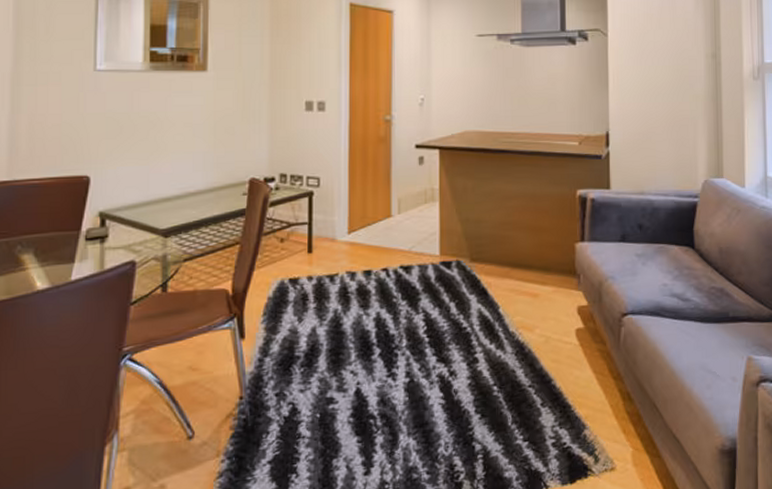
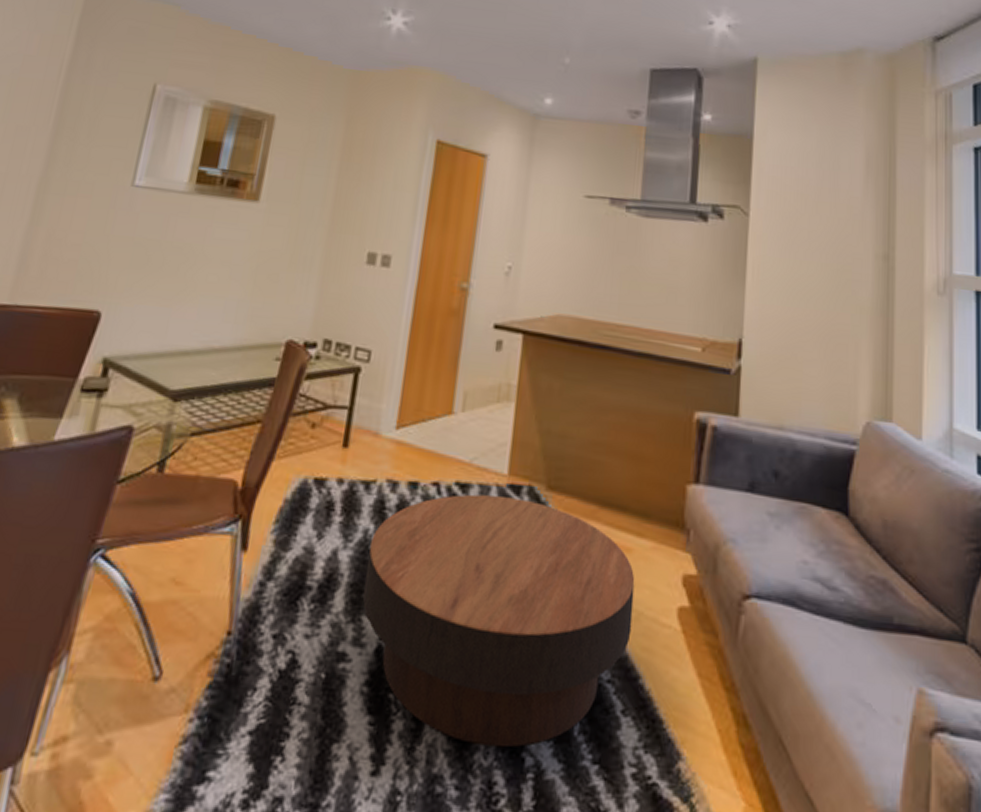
coffee table: none [339,271,543,443] -> present [362,494,635,748]

